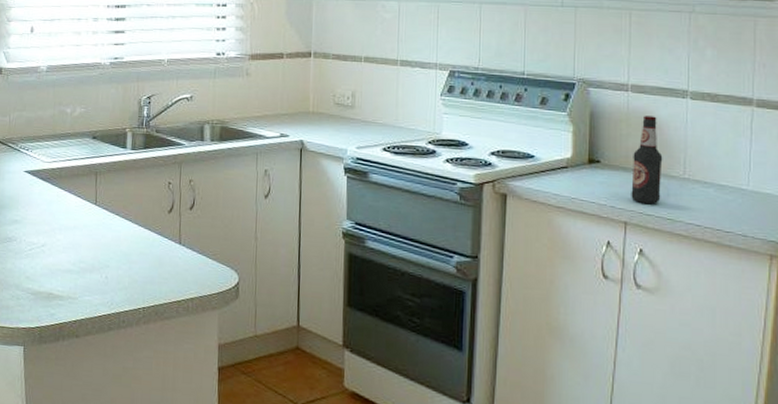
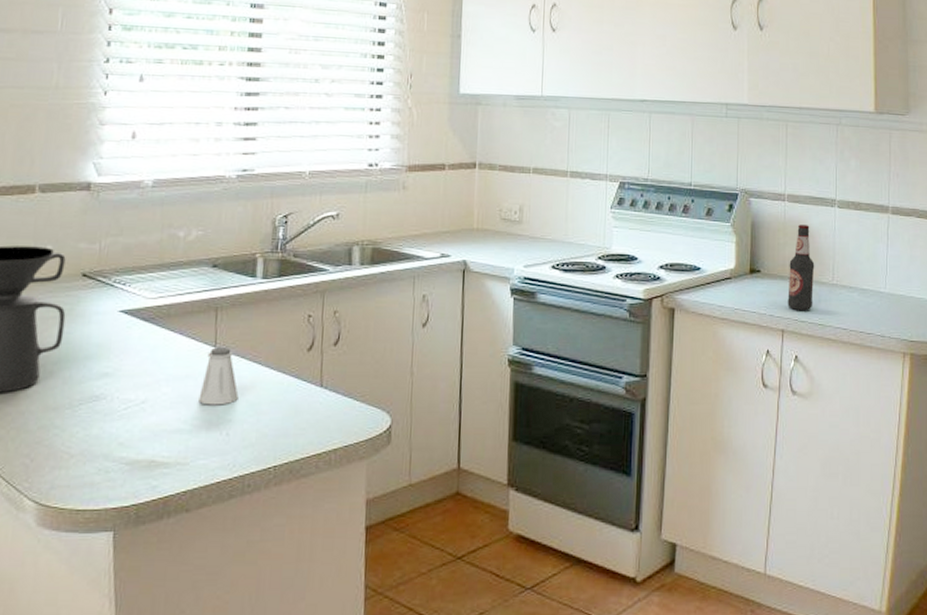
saltshaker: none [84,205,114,253] -> present [199,347,239,405]

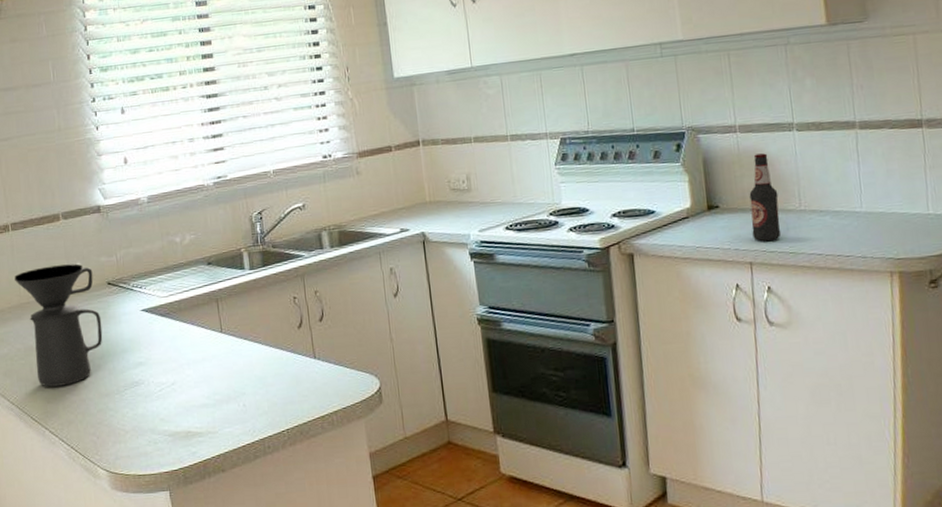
saltshaker: present [199,347,239,405] -> none [216,332,248,382]

